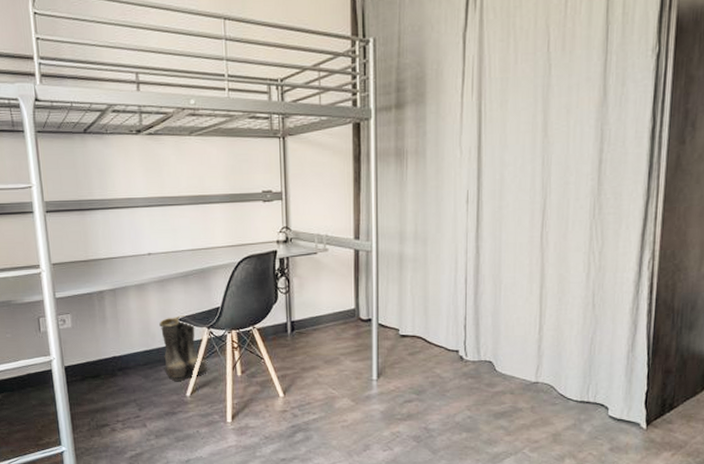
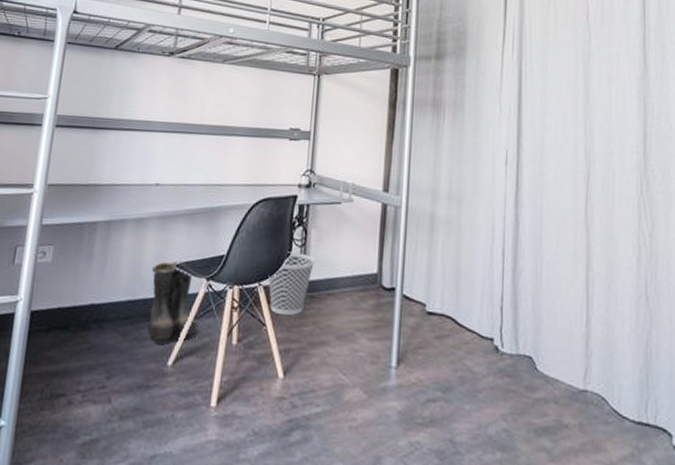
wastebasket: none [260,298,300,350] -> present [268,251,316,316]

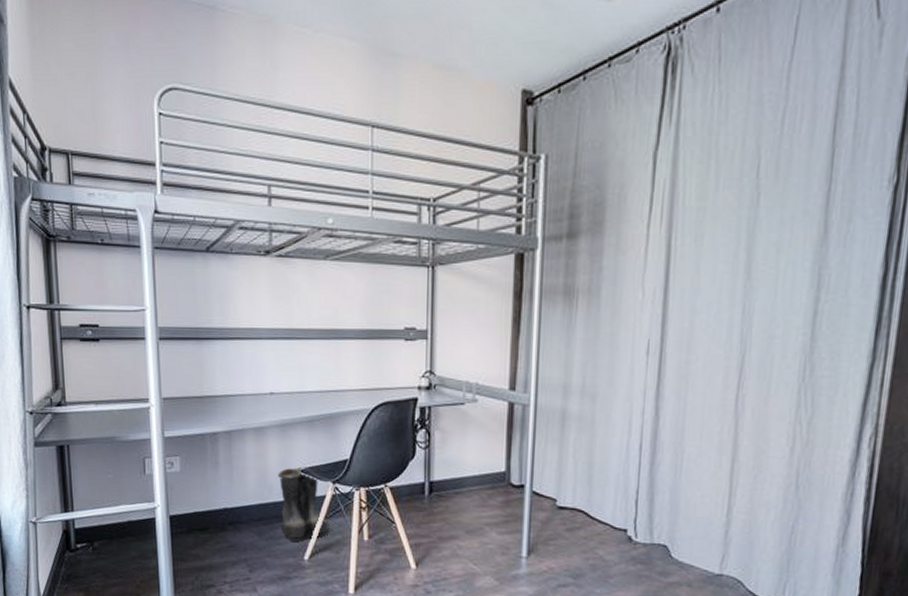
wastebasket: present [268,251,316,316] -> none [394,454,441,514]

